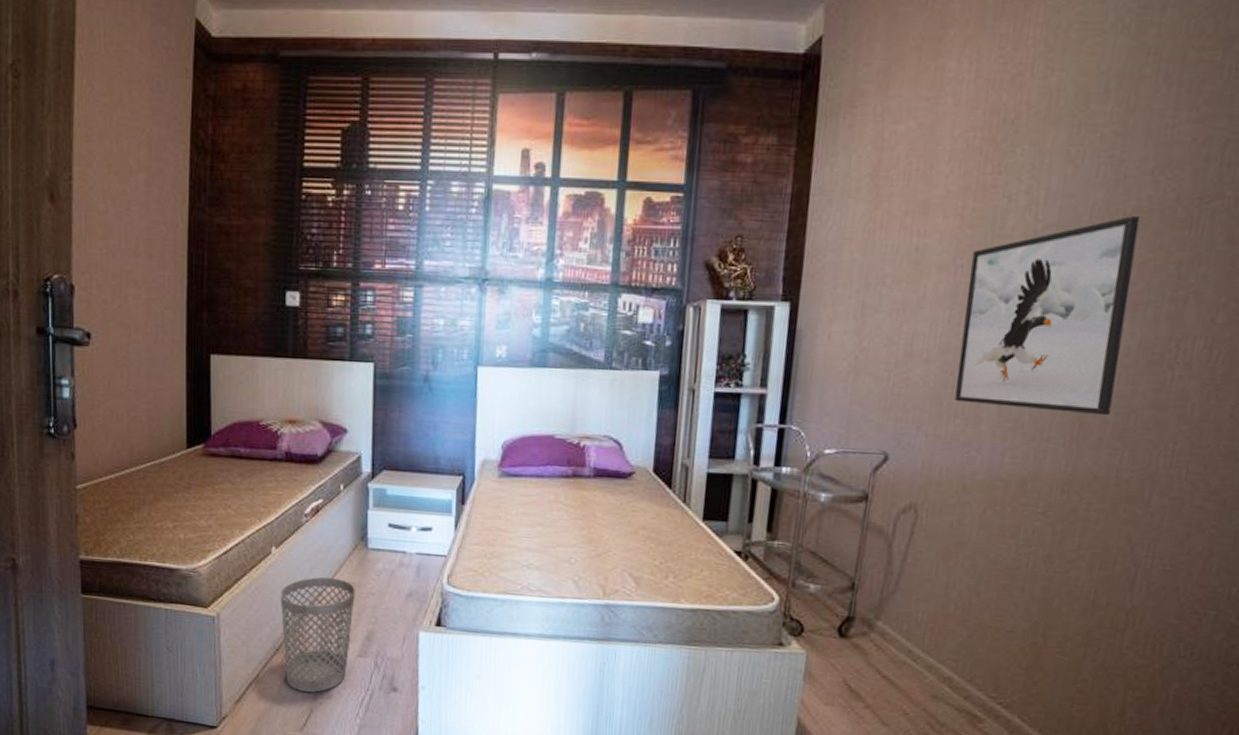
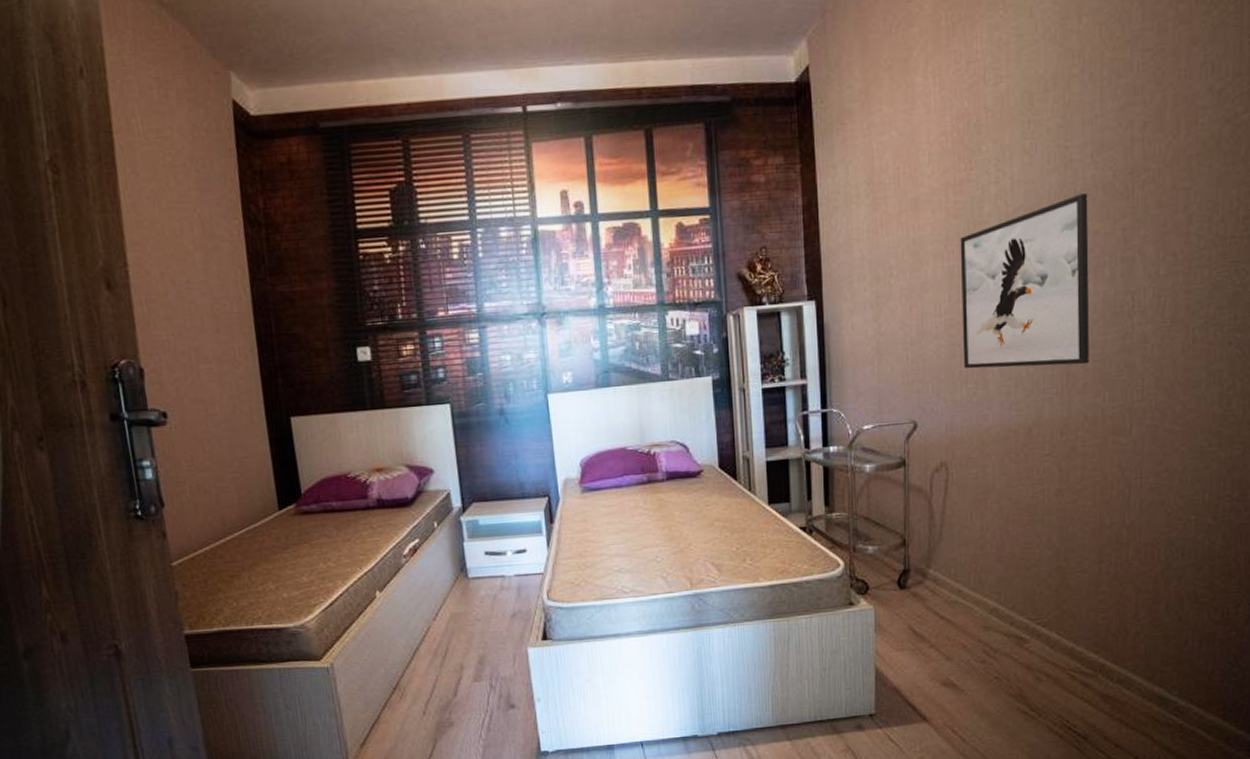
wastebasket: present [280,577,355,693] -> none [389,611,465,724]

